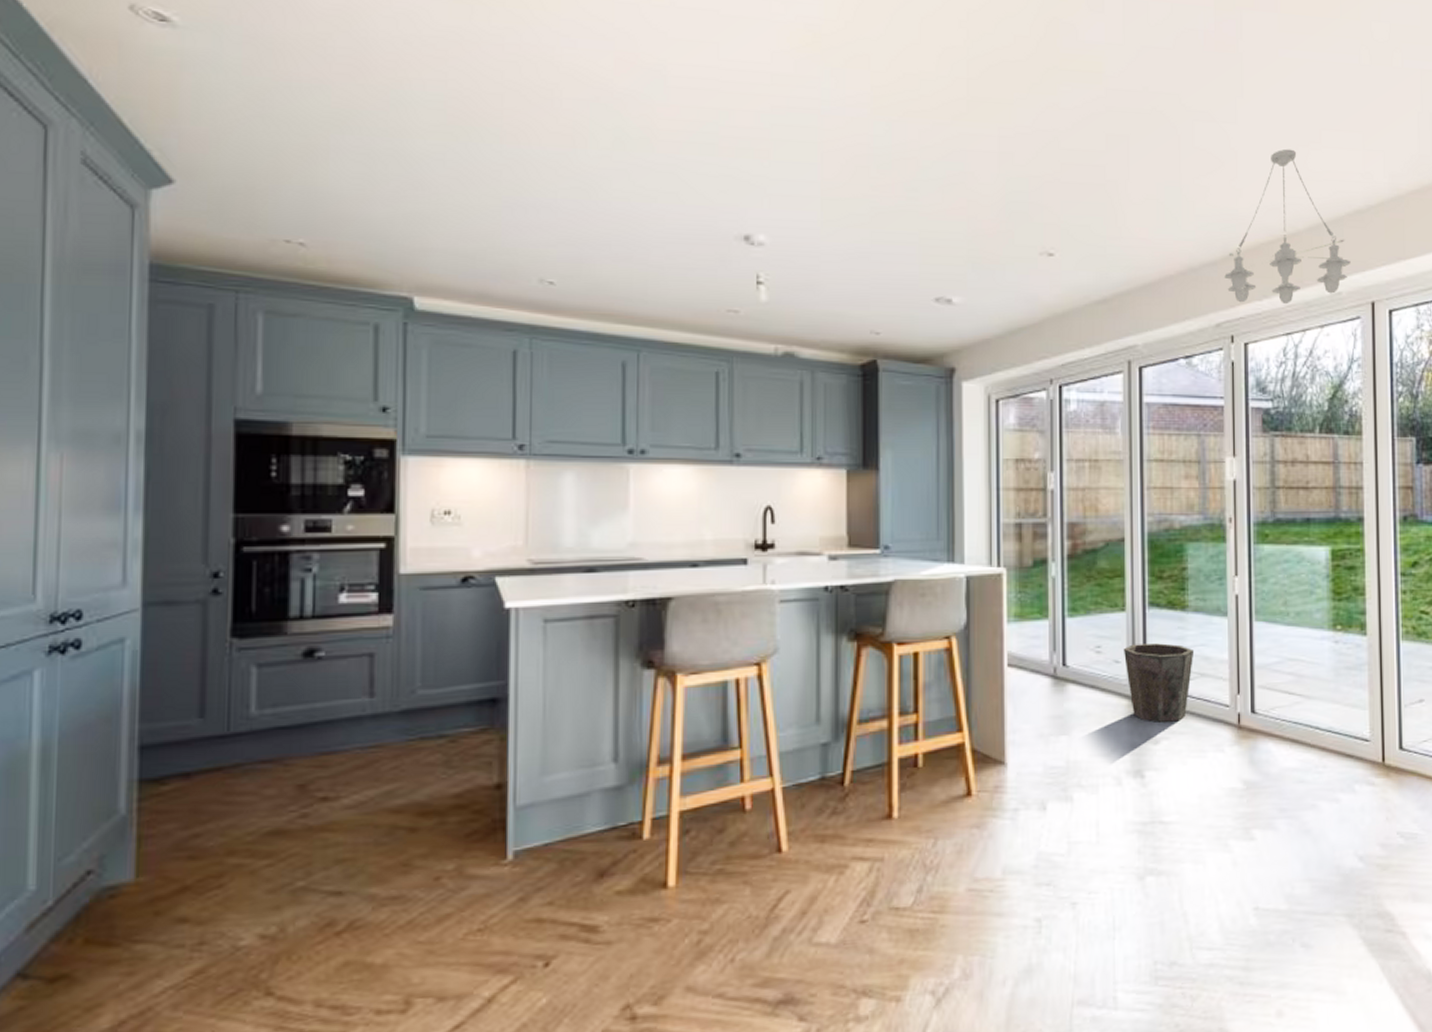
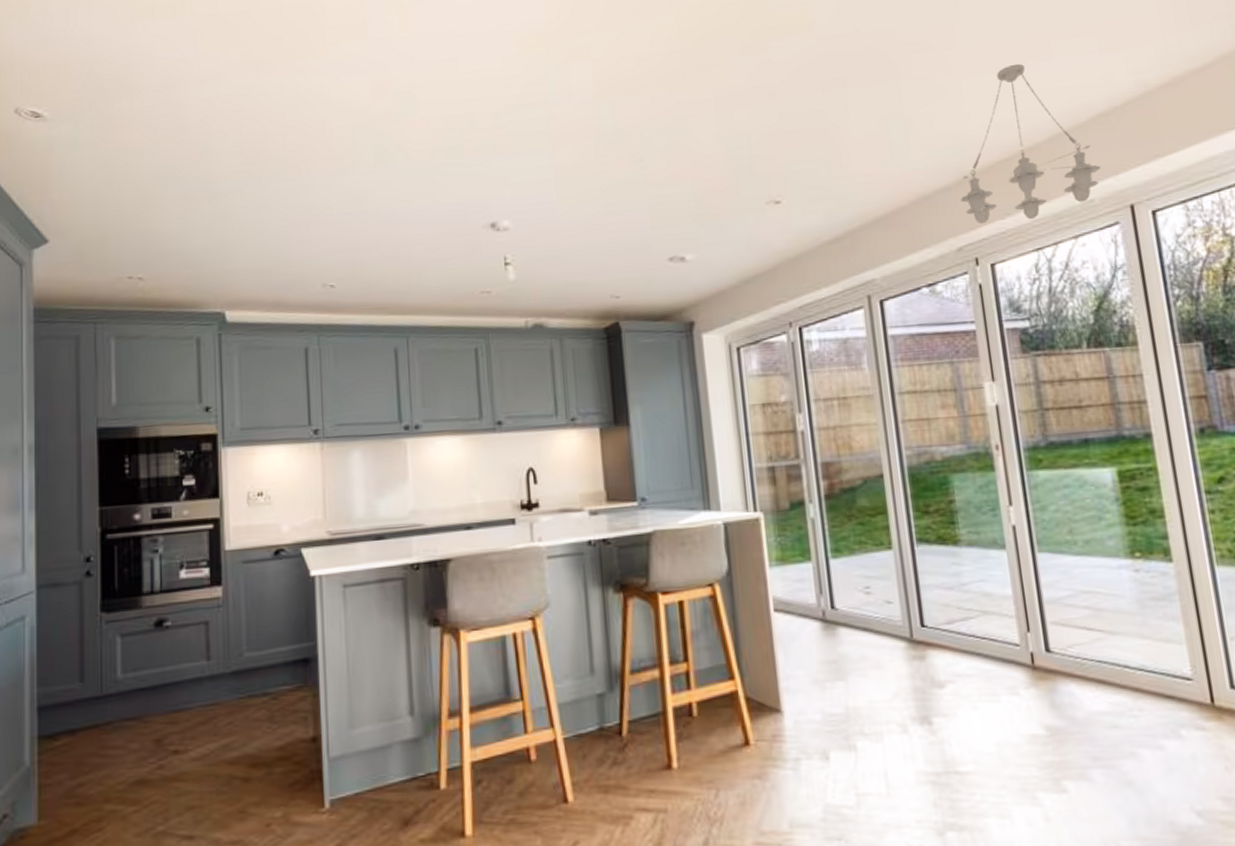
waste bin: present [1123,643,1195,722] -> none [894,580,973,665]

